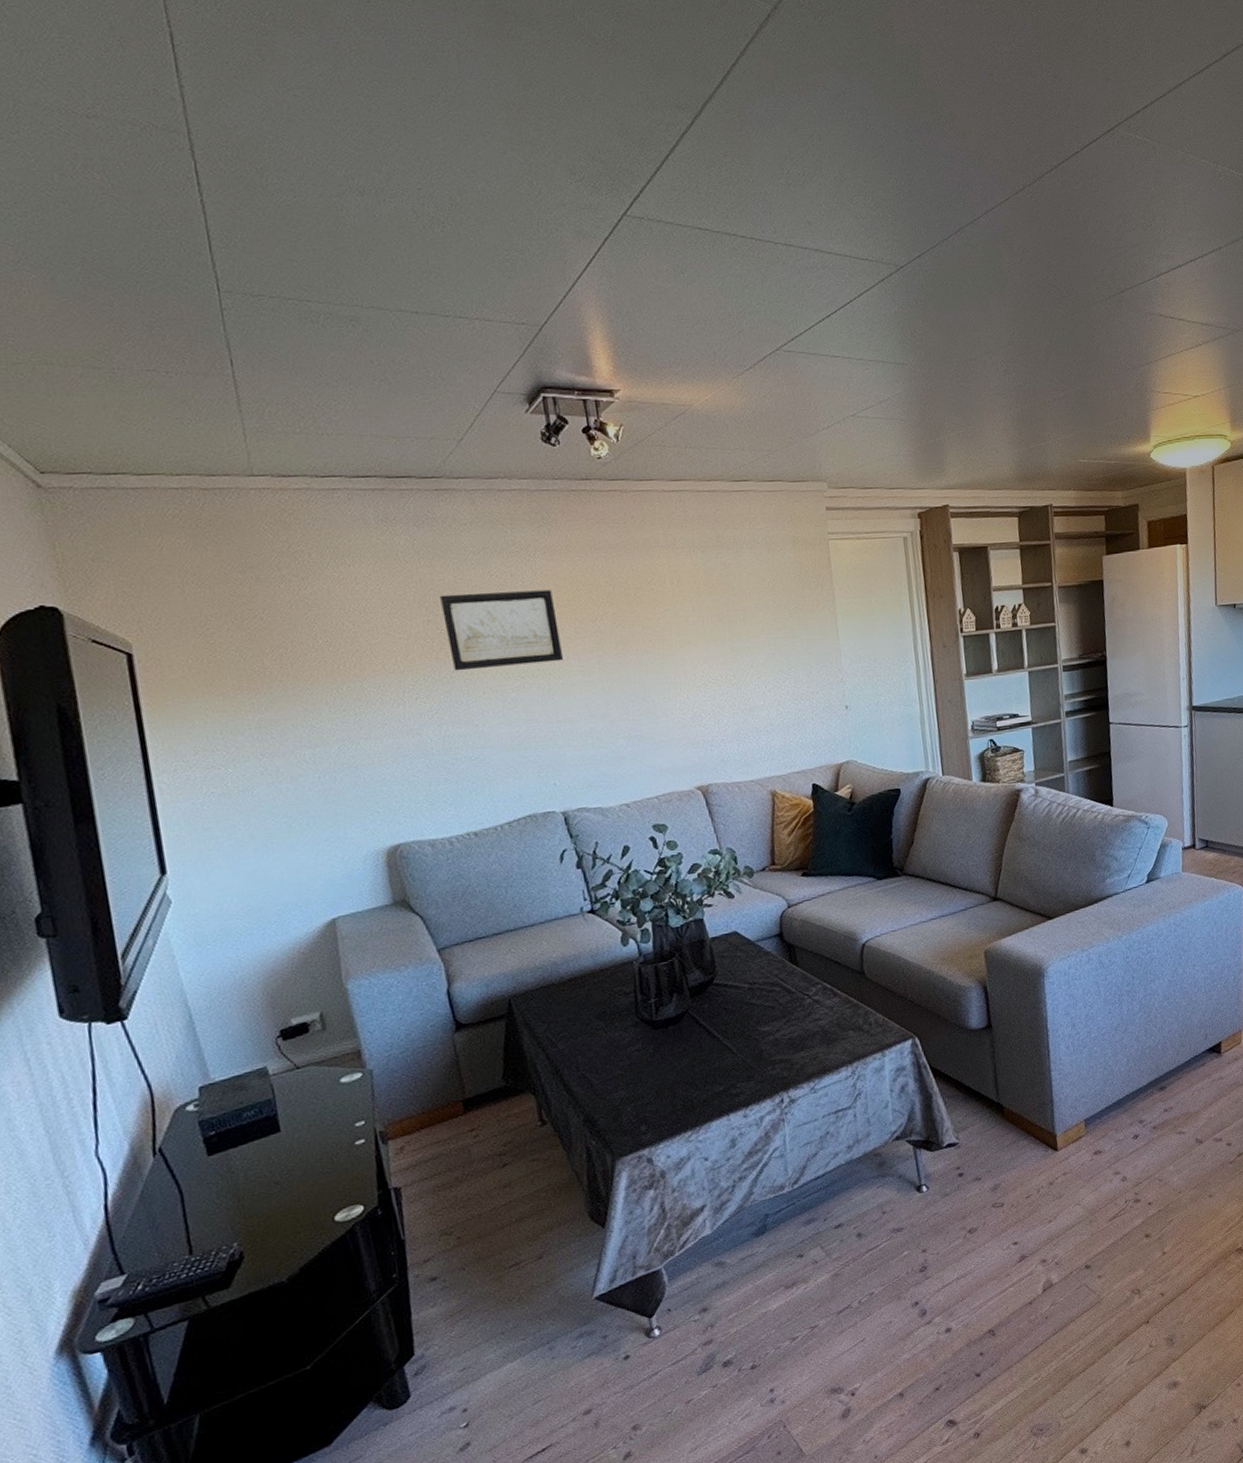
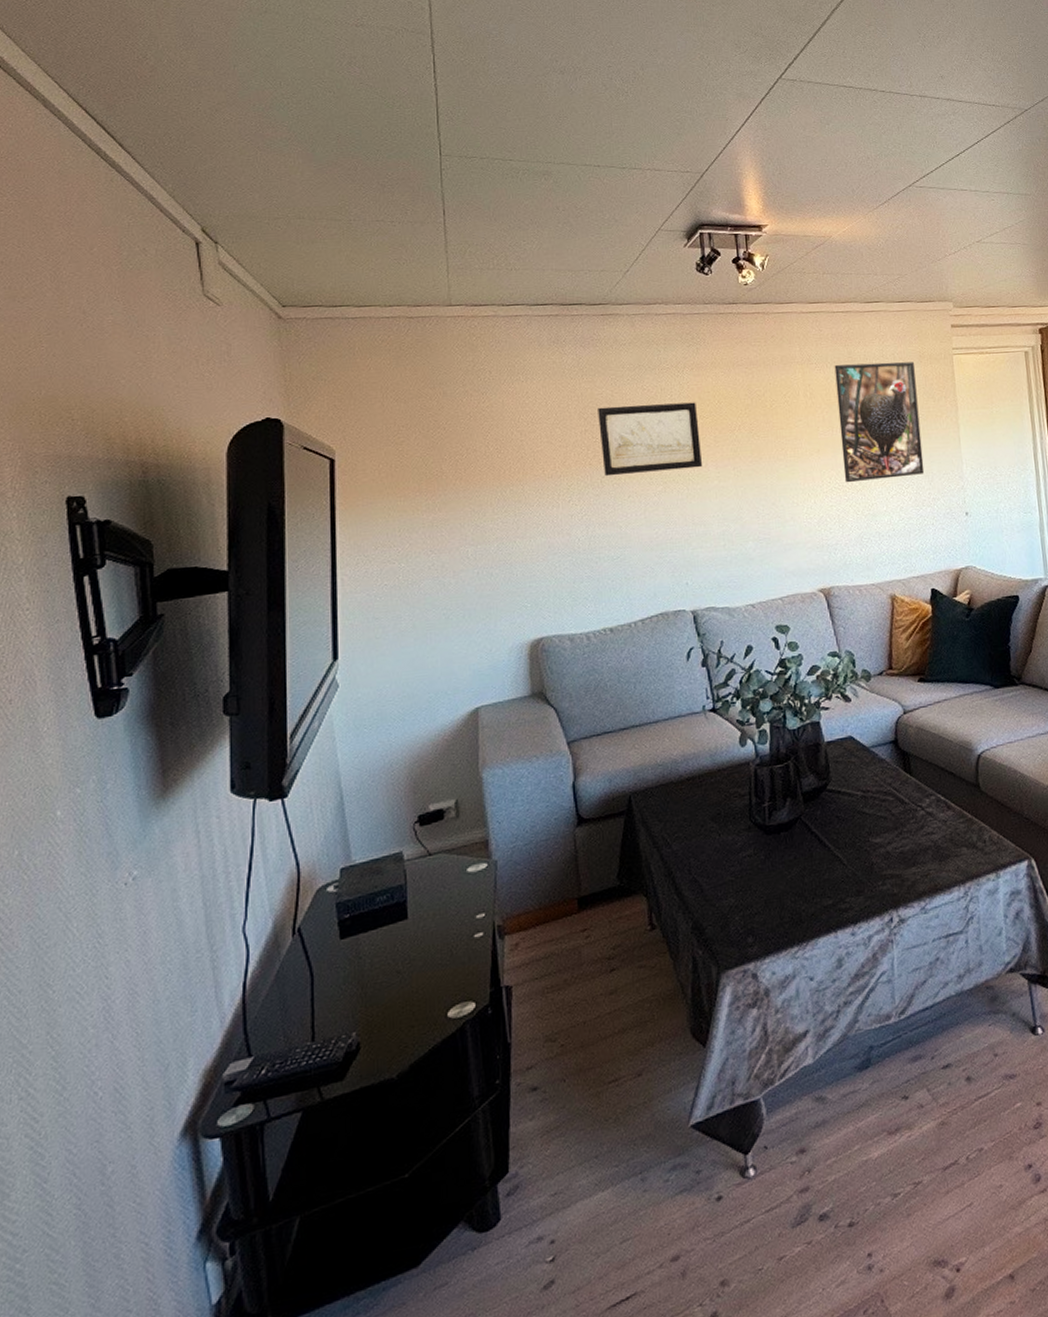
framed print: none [702,547,802,677] -> present [834,362,925,483]

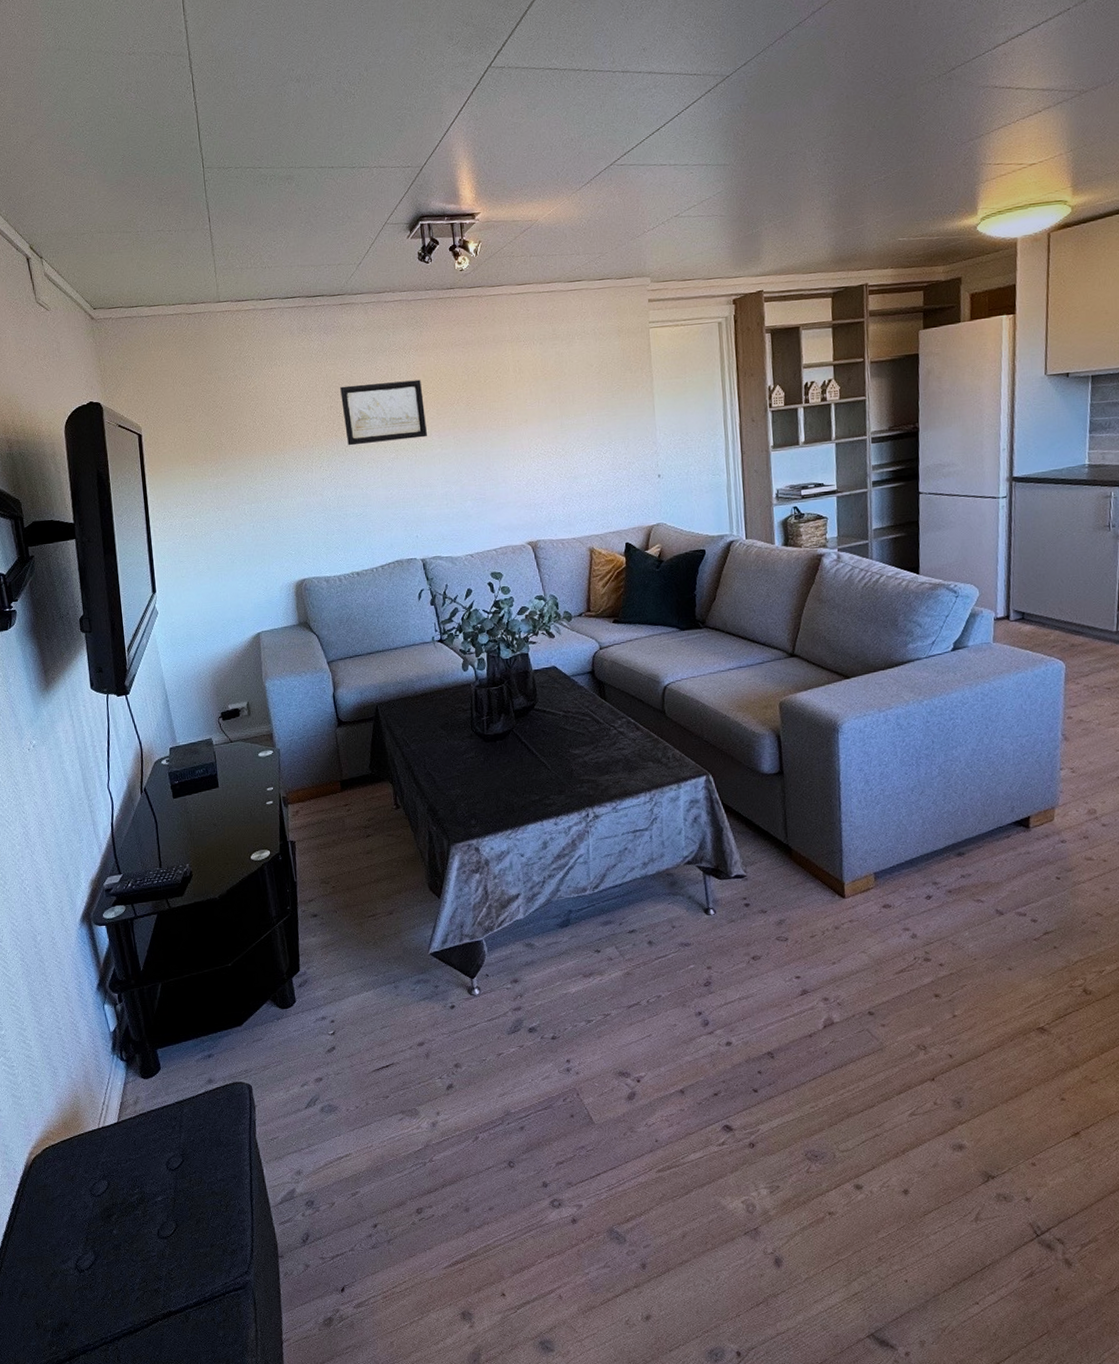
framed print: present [834,362,925,483] -> none [540,336,621,449]

